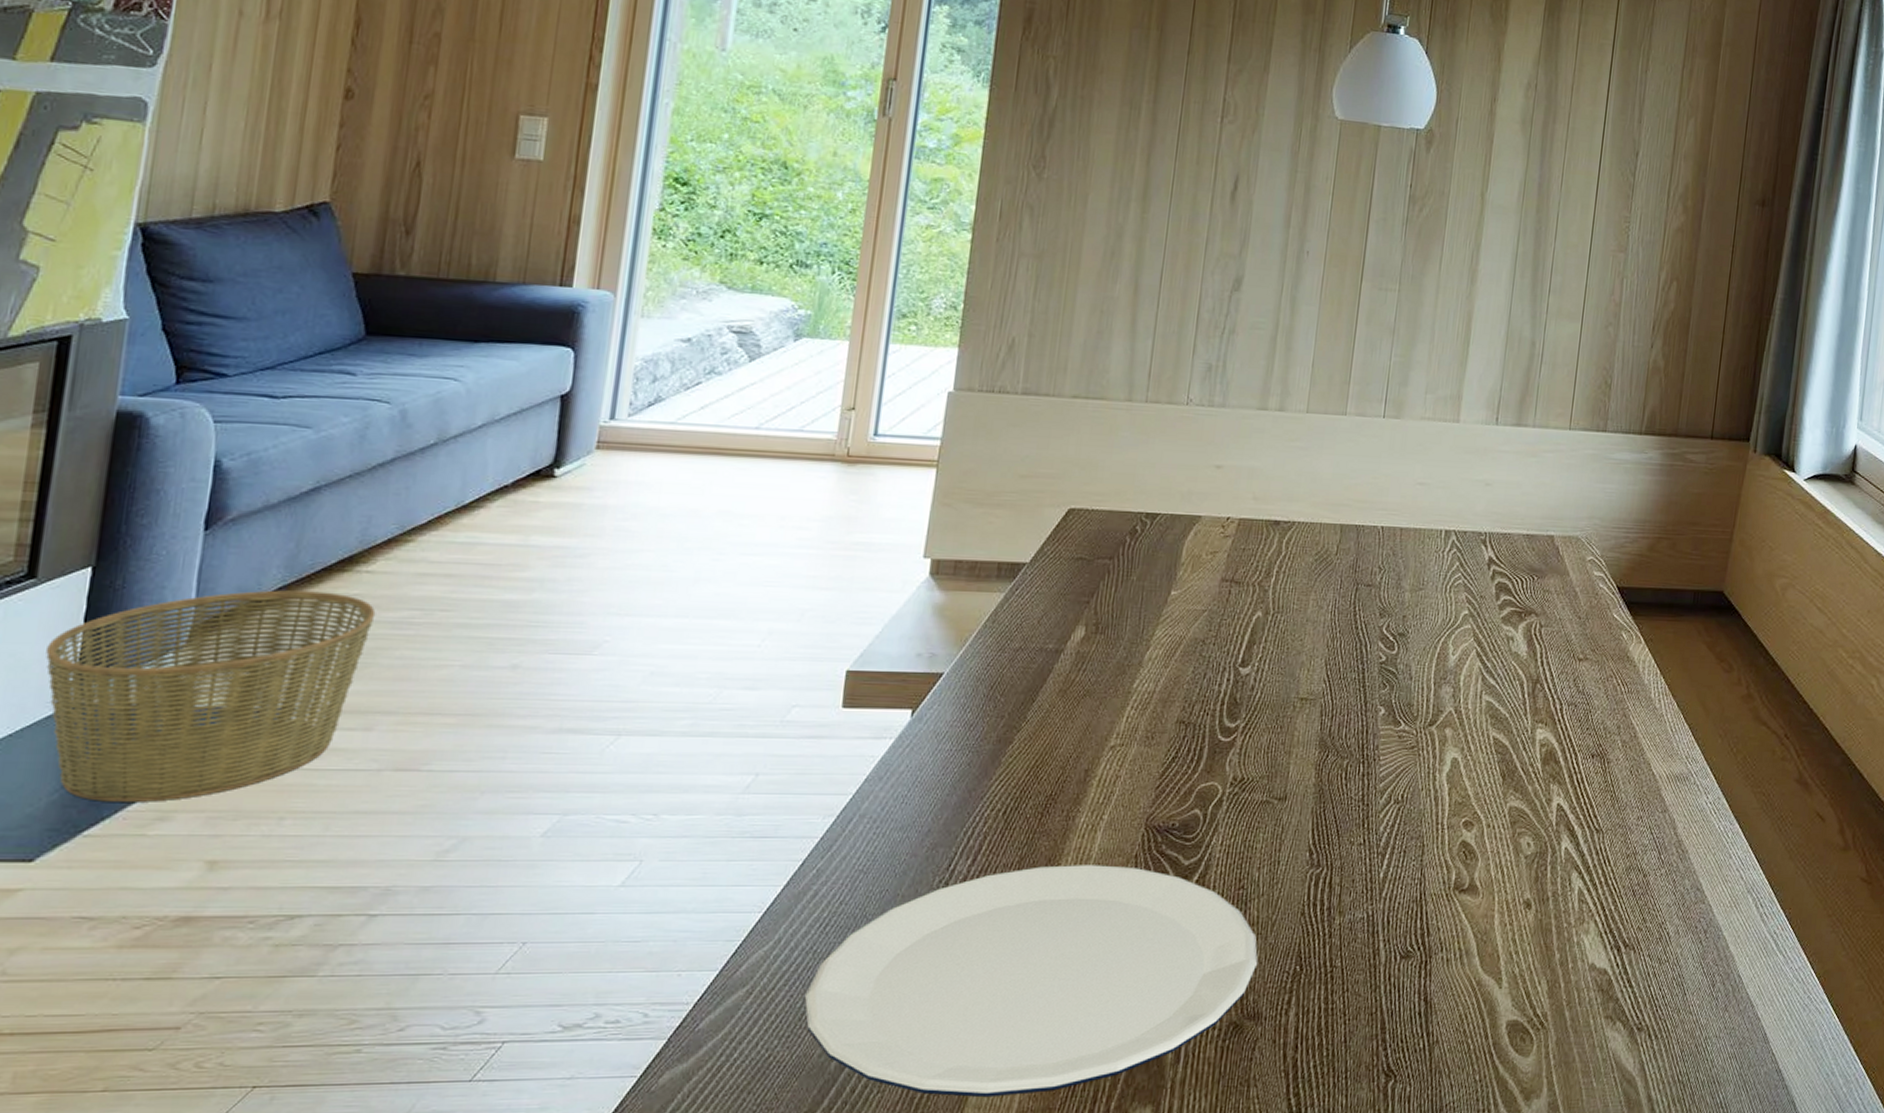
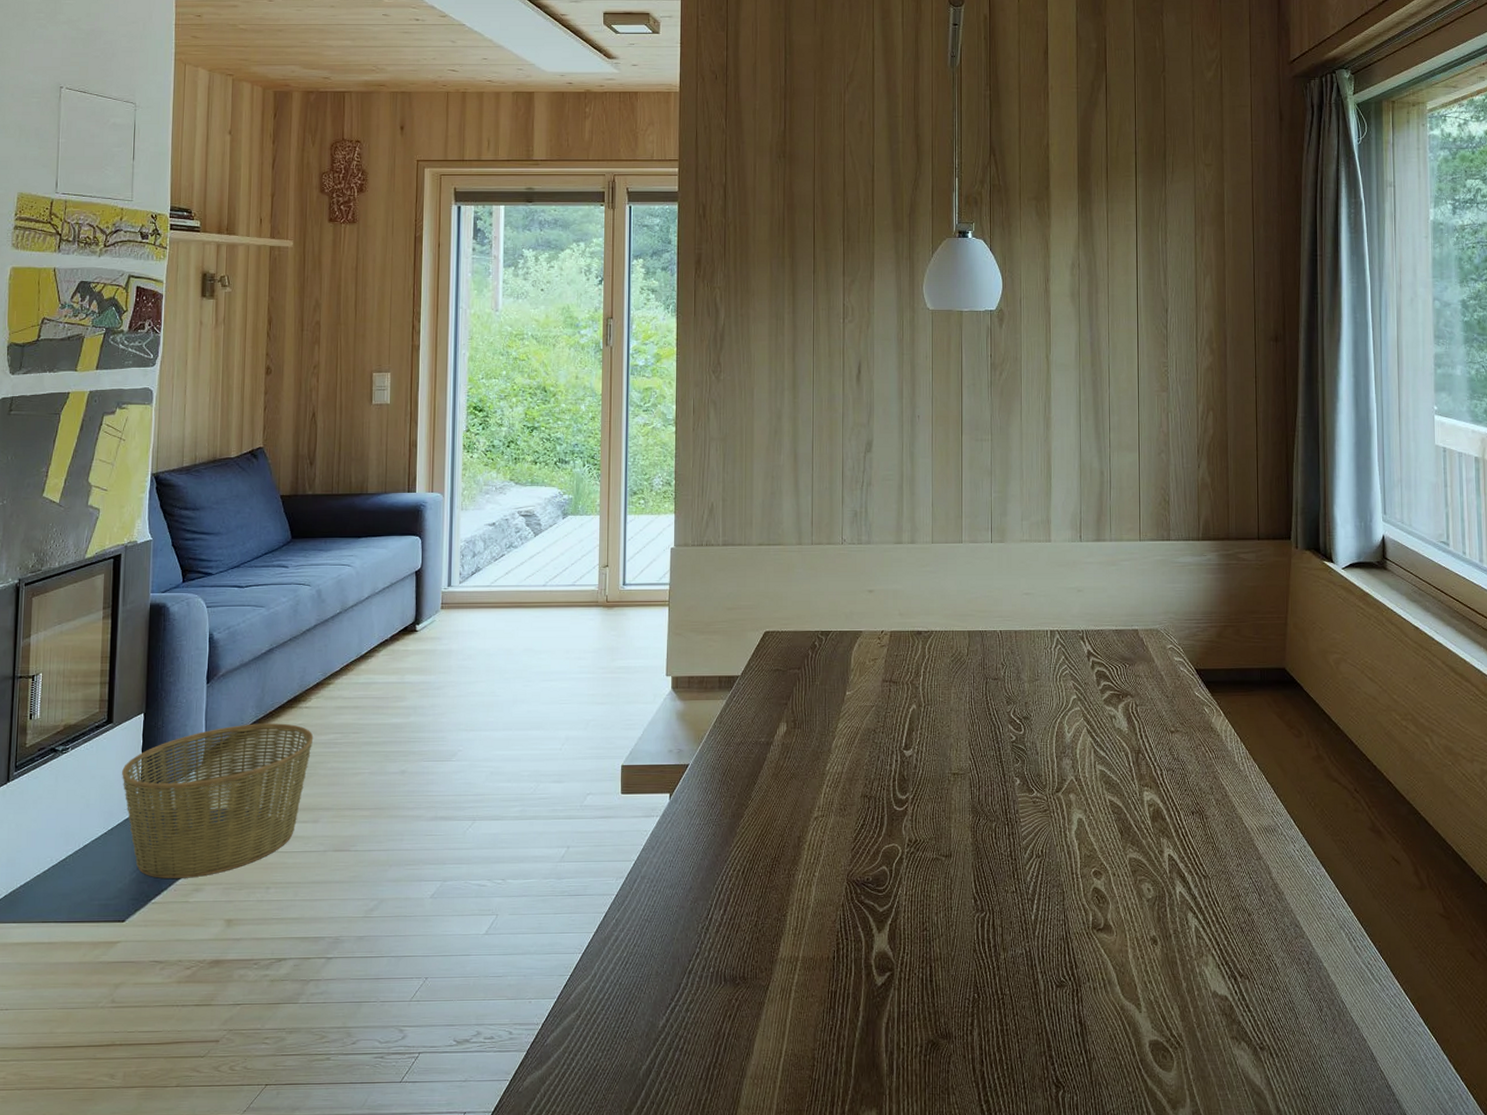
plate: present [804,865,1258,1098] -> none [617,912,945,1101]

